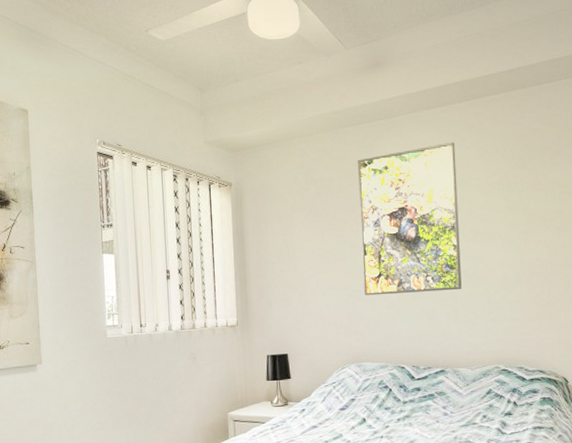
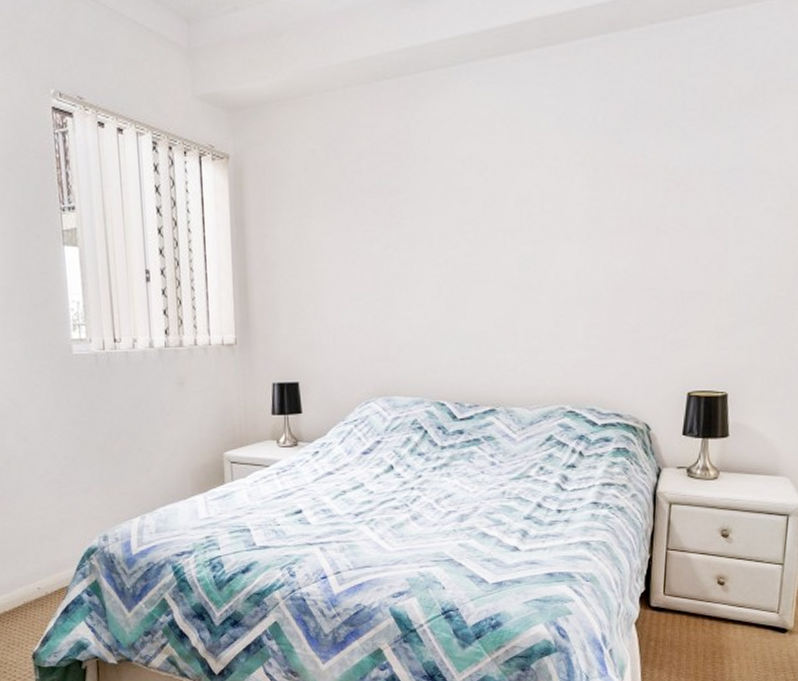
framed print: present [357,142,462,296] -> none [395,104,528,311]

